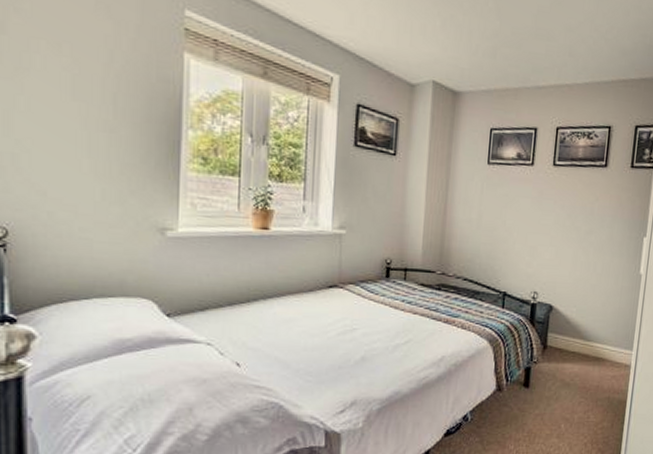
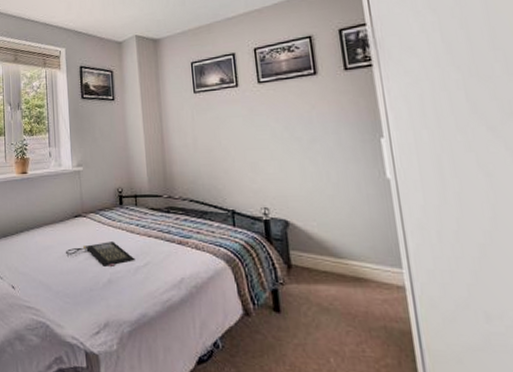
clutch bag: none [312,317,396,343] -> present [65,242,135,266]

